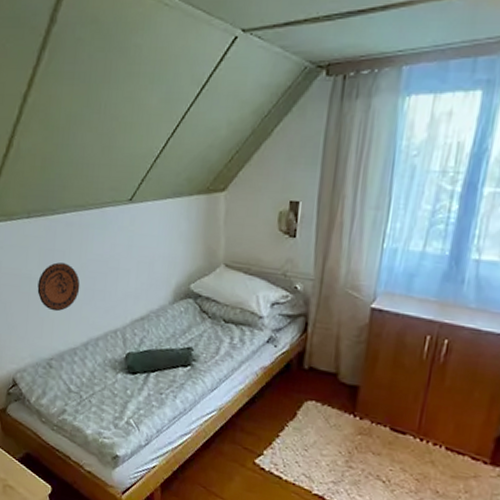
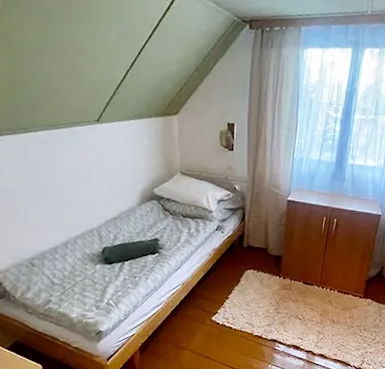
decorative plate: present [37,262,80,312] -> none [14,175,56,218]

